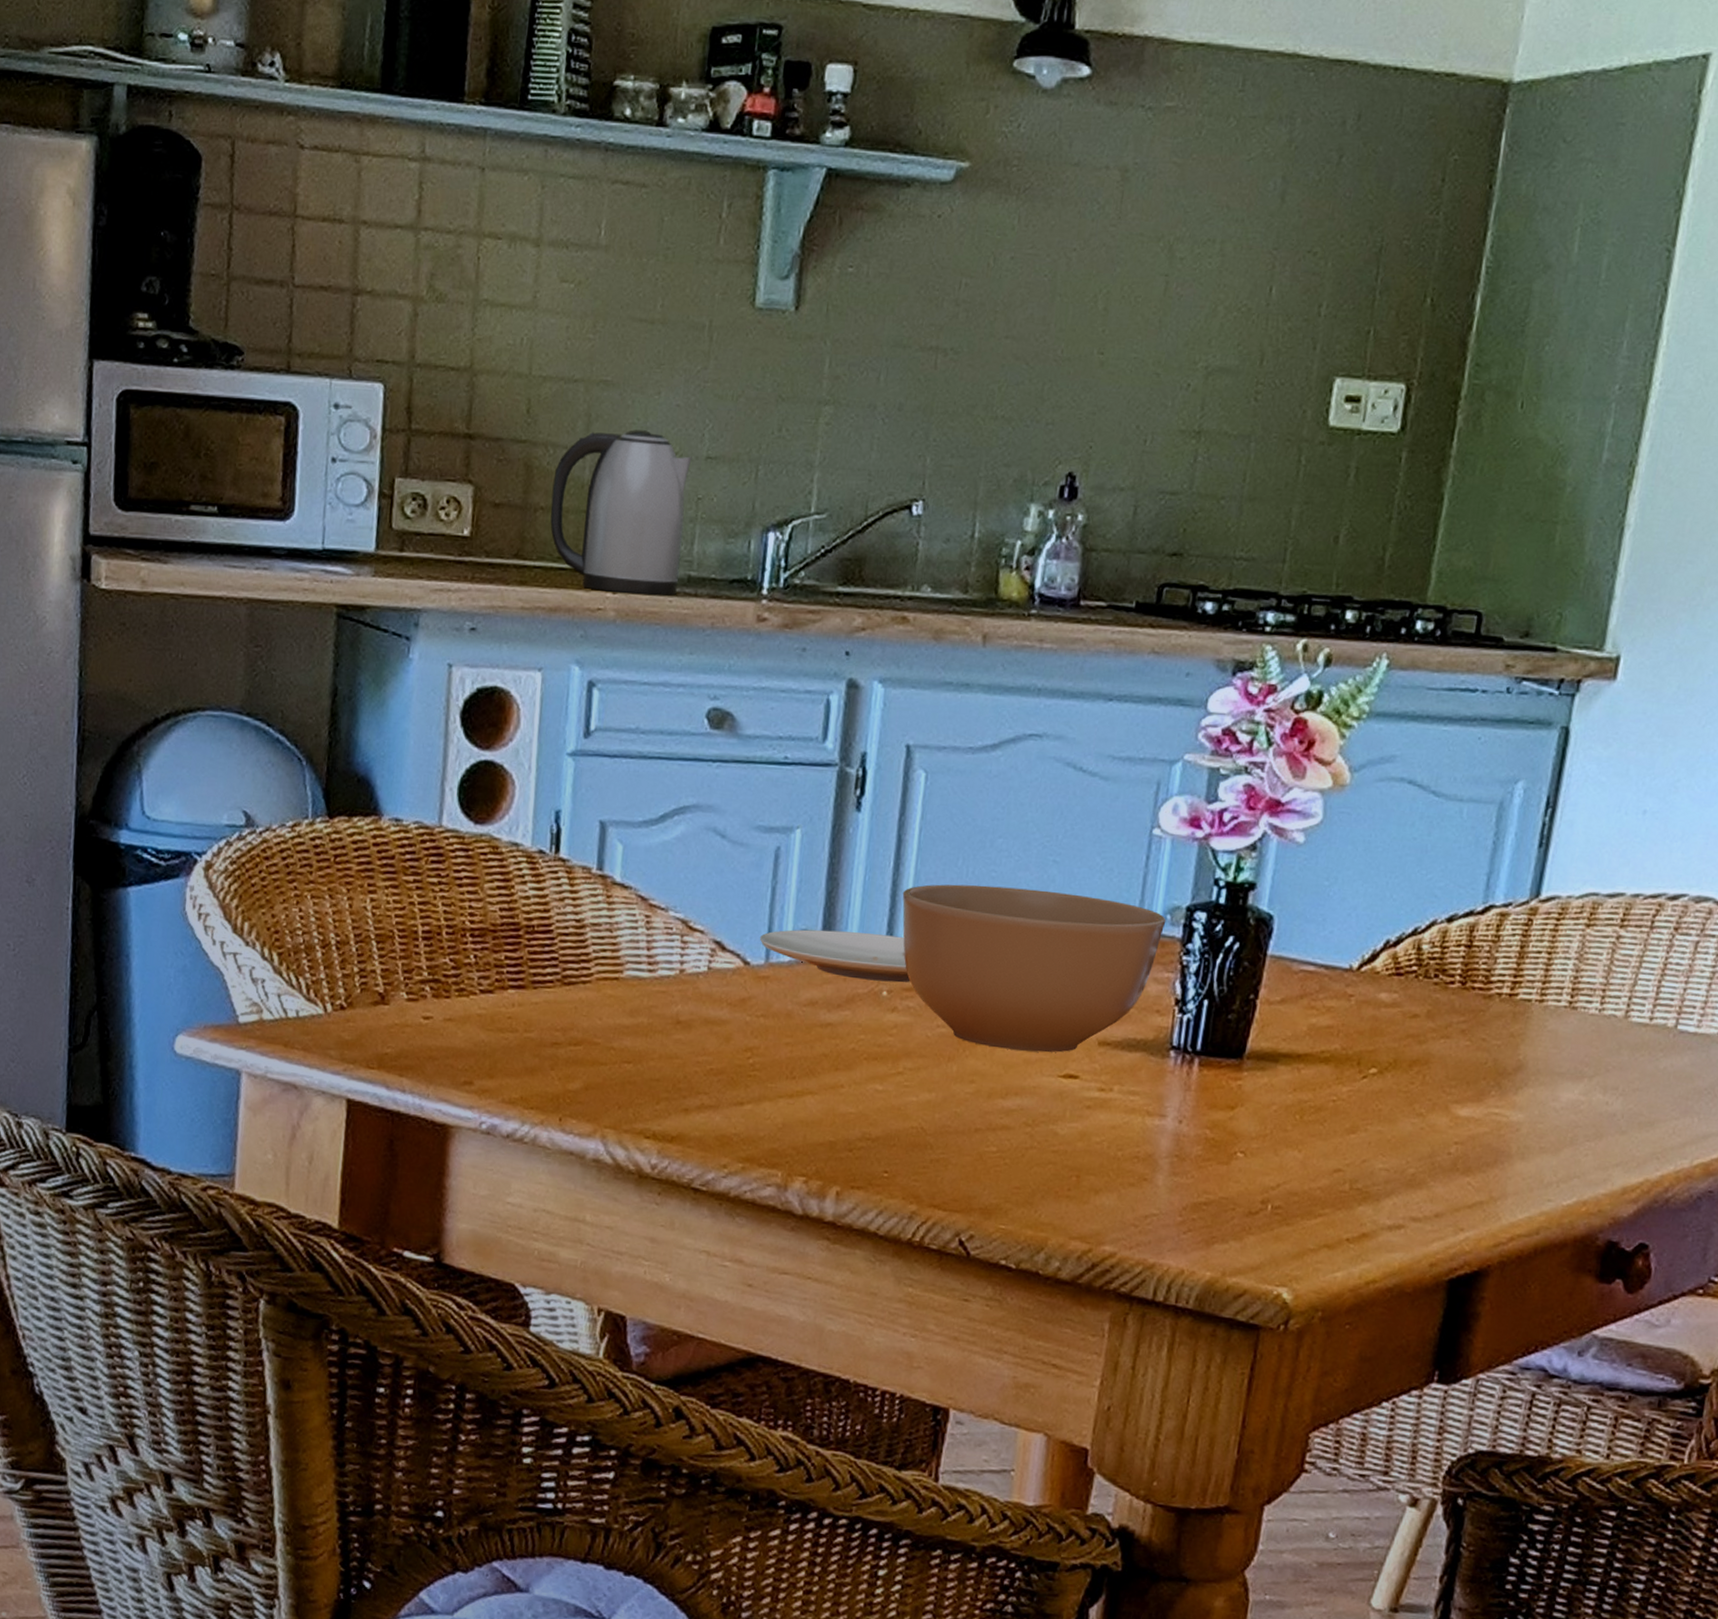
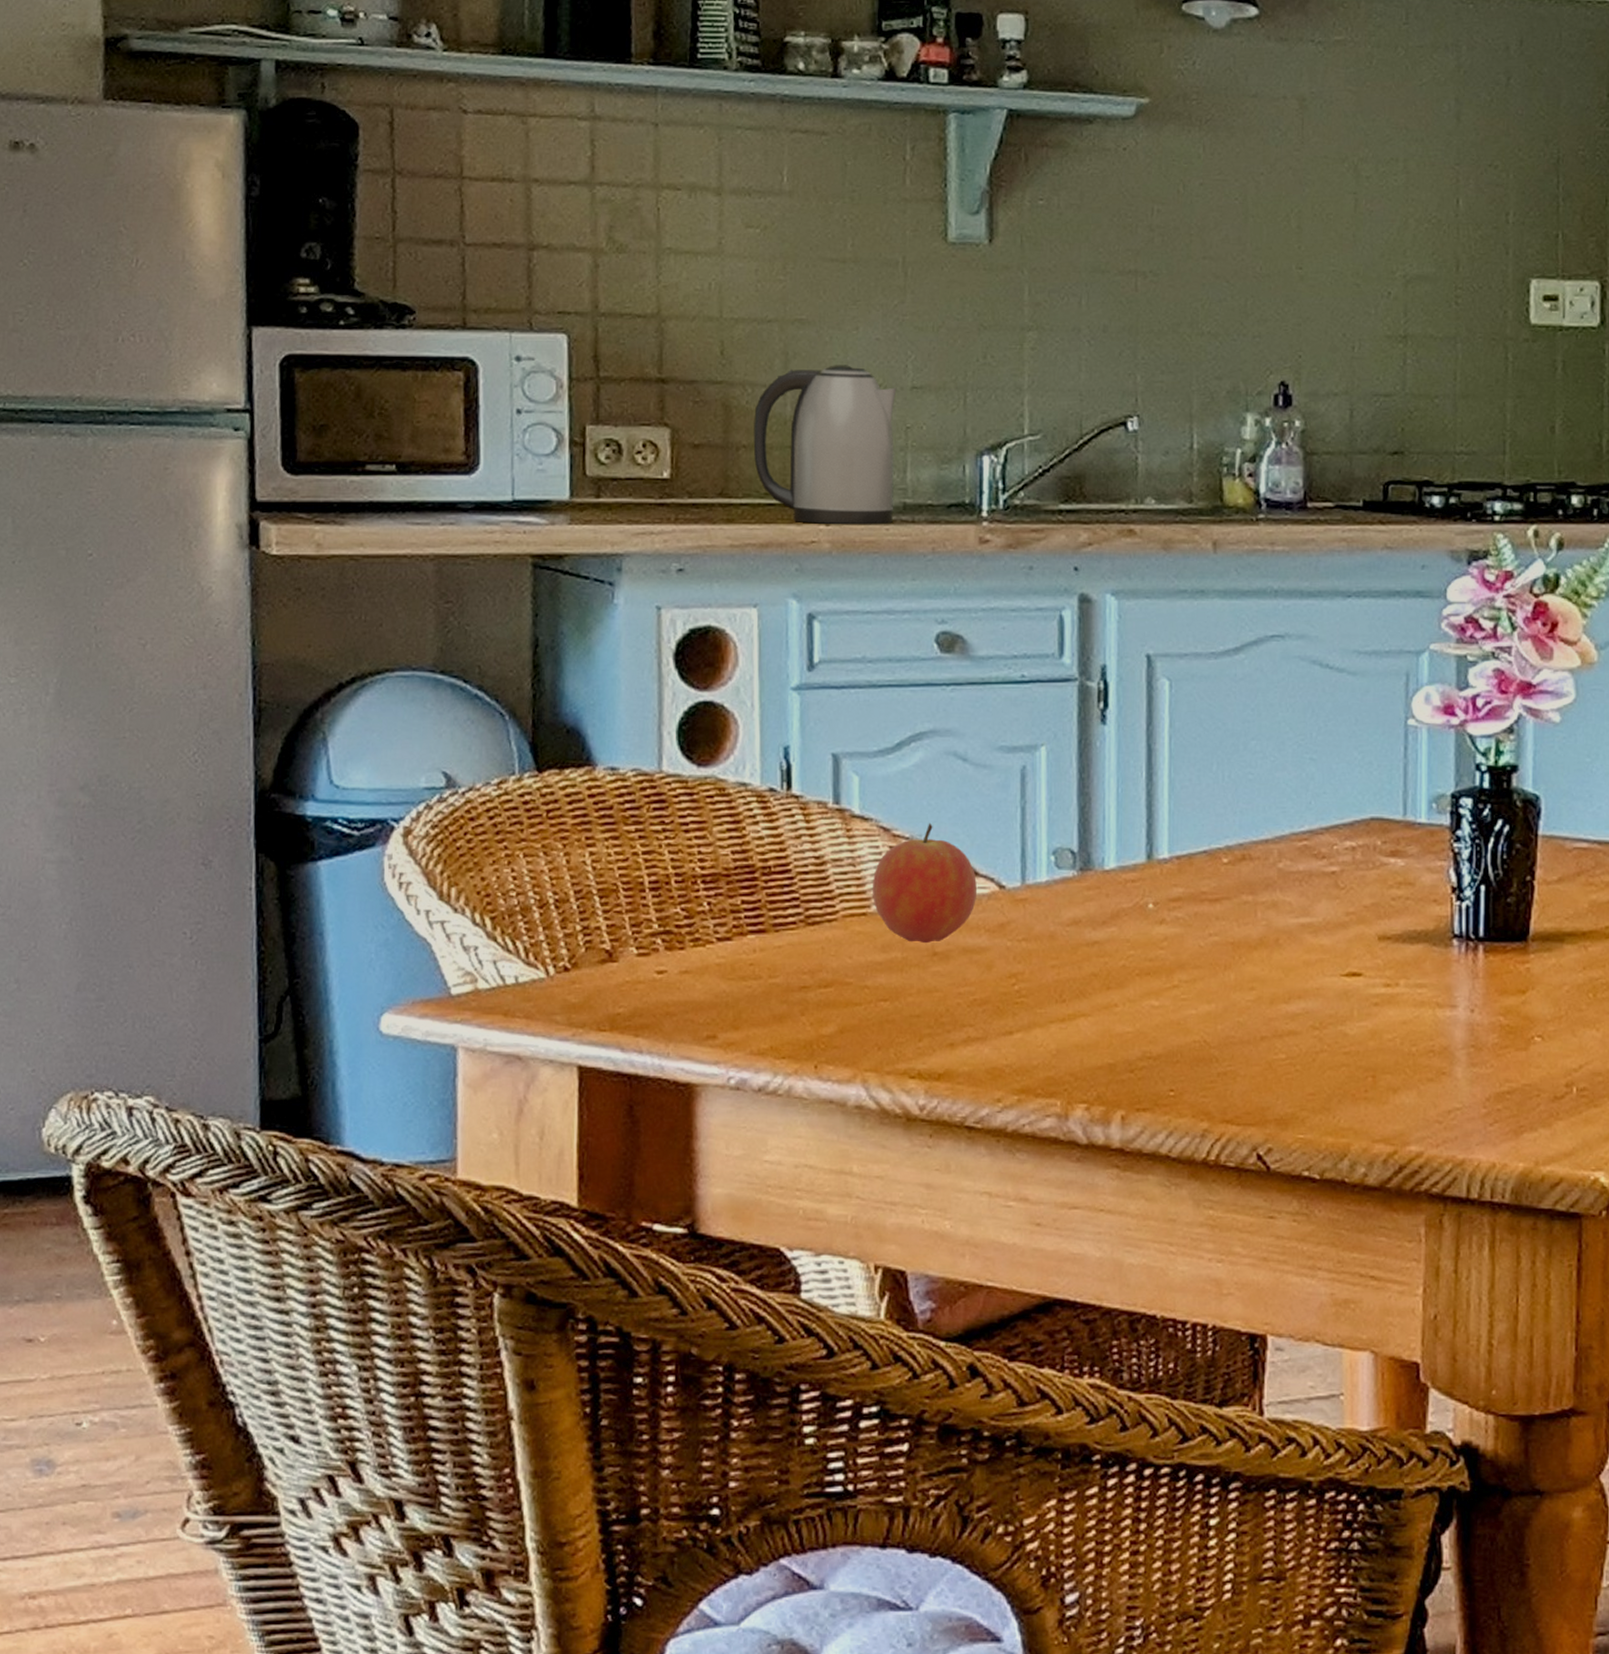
fruit: none [625,895,724,1012] -> present [872,823,978,944]
plate: present [759,929,910,983] -> none [1013,846,1176,894]
bowl: present [902,884,1166,1053] -> none [1158,788,1432,952]

